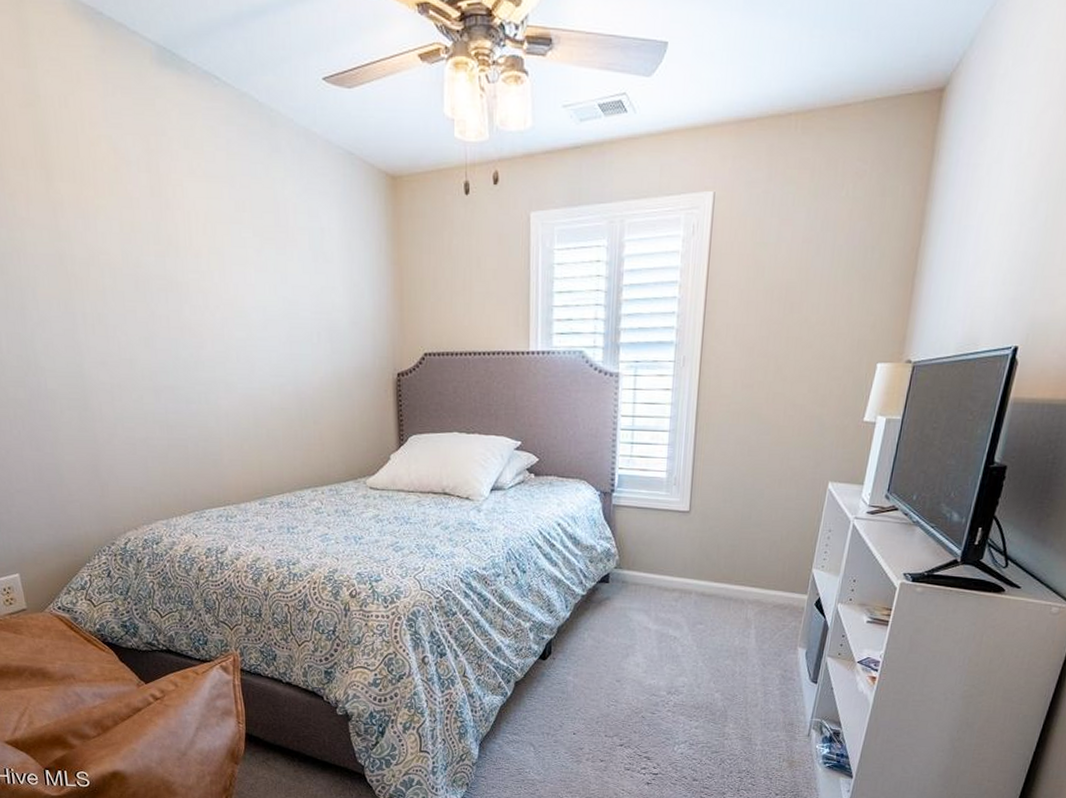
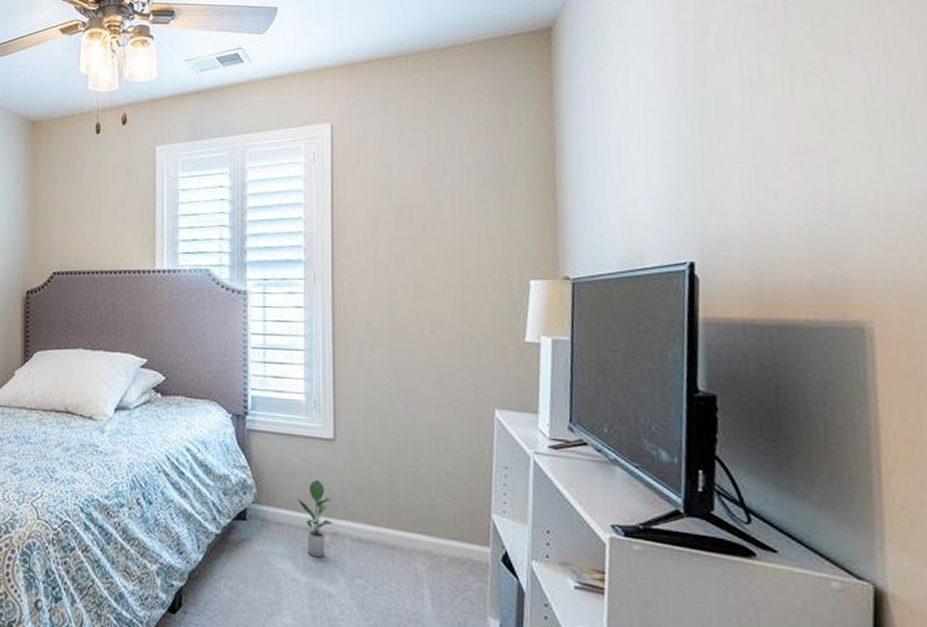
potted plant: none [654,546,682,610] -> present [298,479,333,558]

